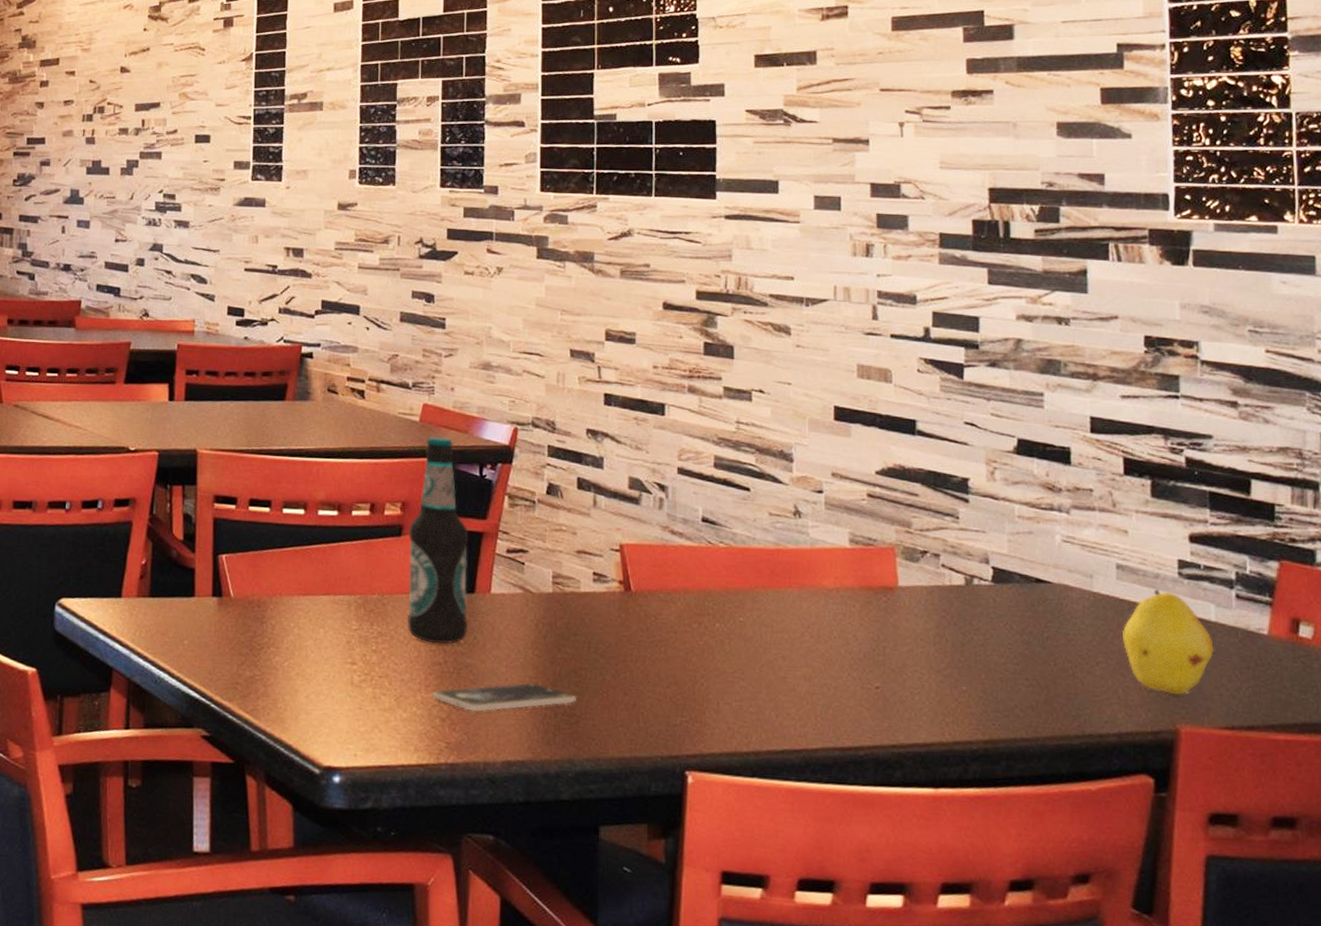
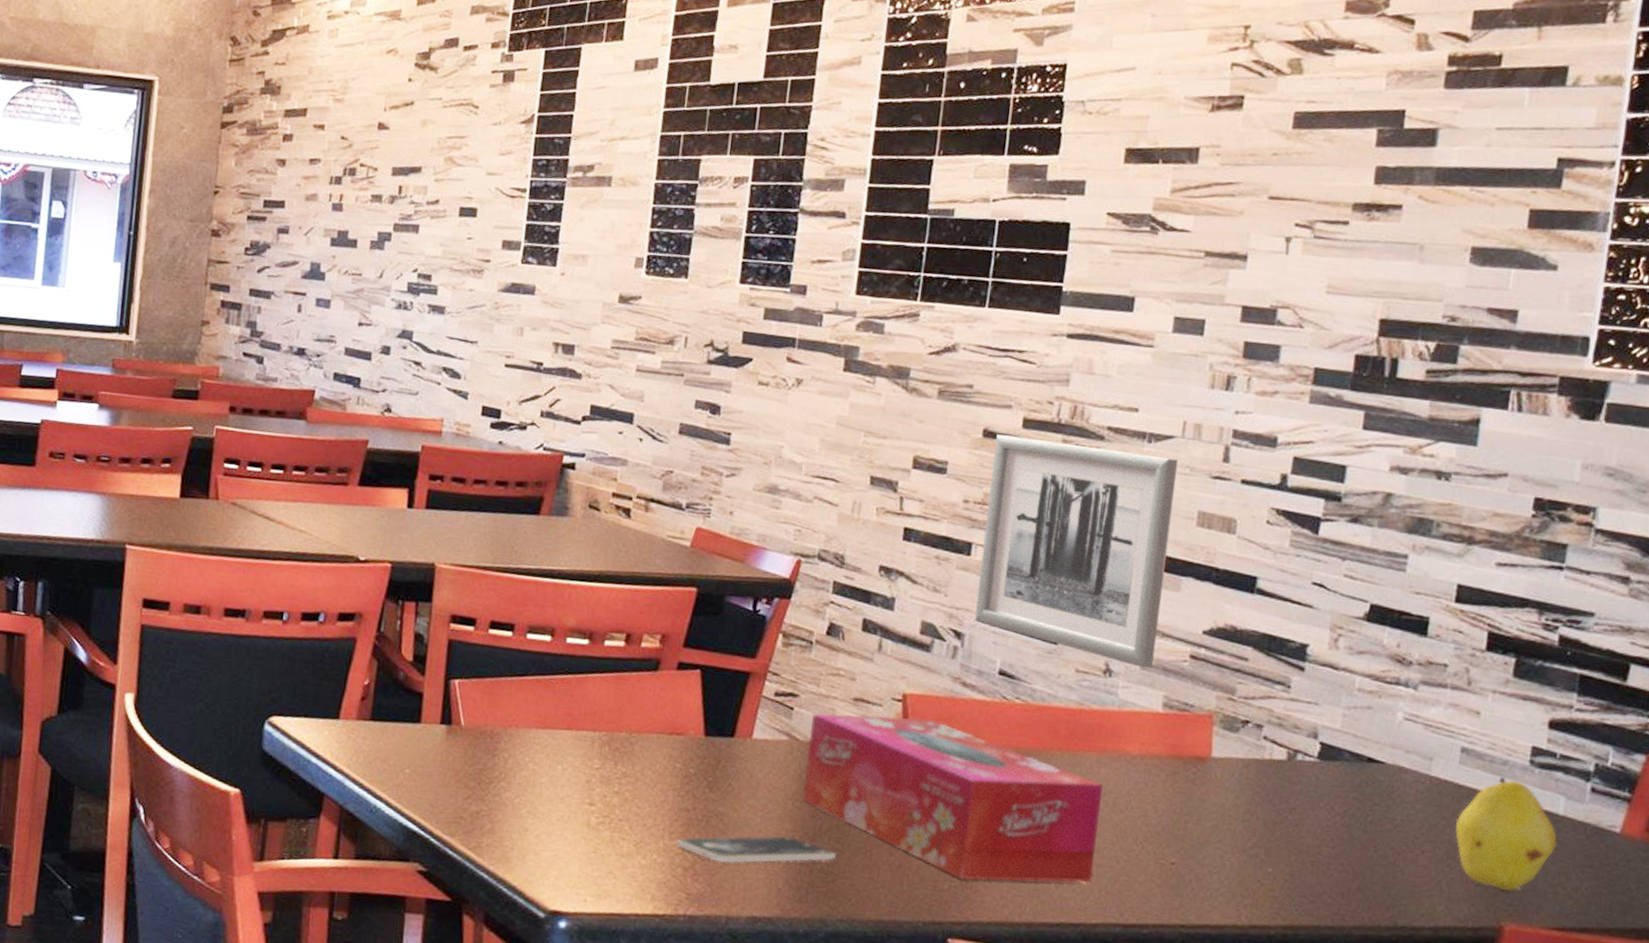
bottle: present [408,437,469,644] -> none [656,565,734,790]
tissue box: none [541,565,808,715] -> present [802,713,1103,883]
wall art: none [674,306,836,508] -> present [974,434,1179,669]

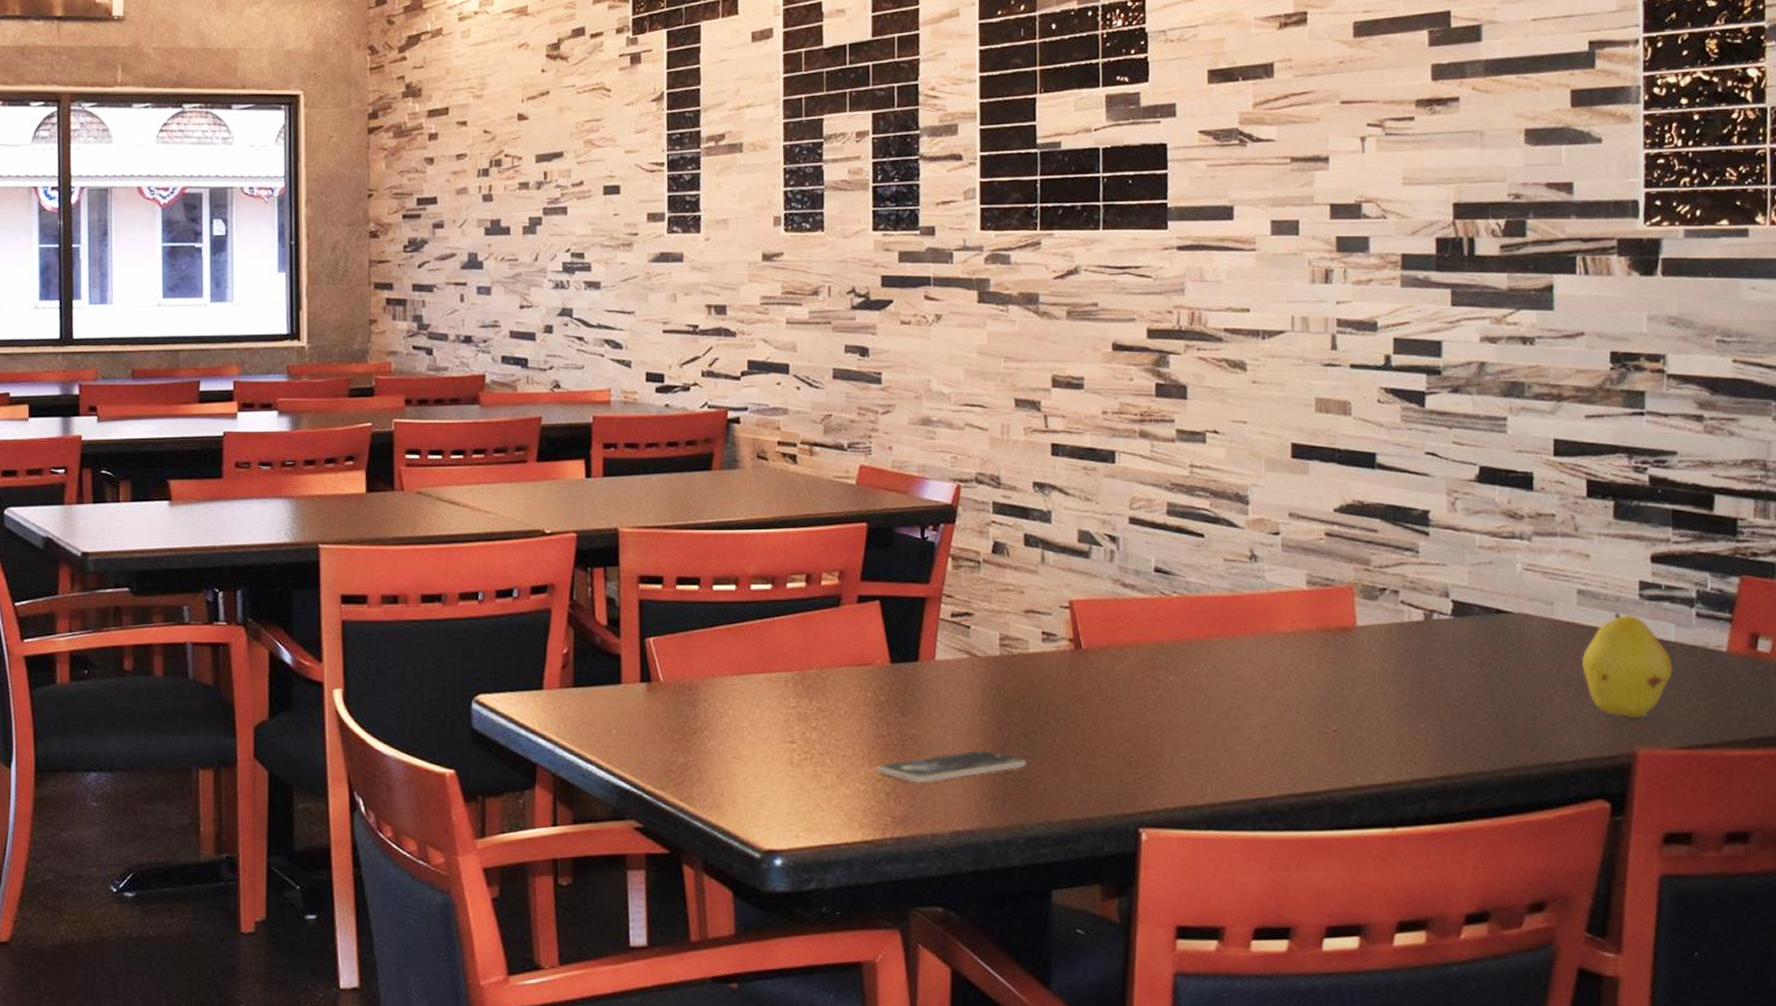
tissue box: present [802,713,1103,883] -> none [988,621,1264,771]
wall art: present [974,434,1179,669] -> none [1125,347,1293,550]

